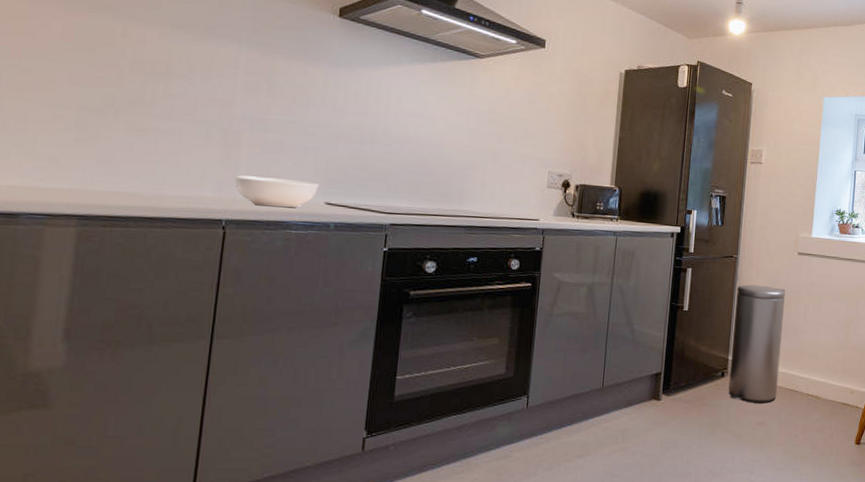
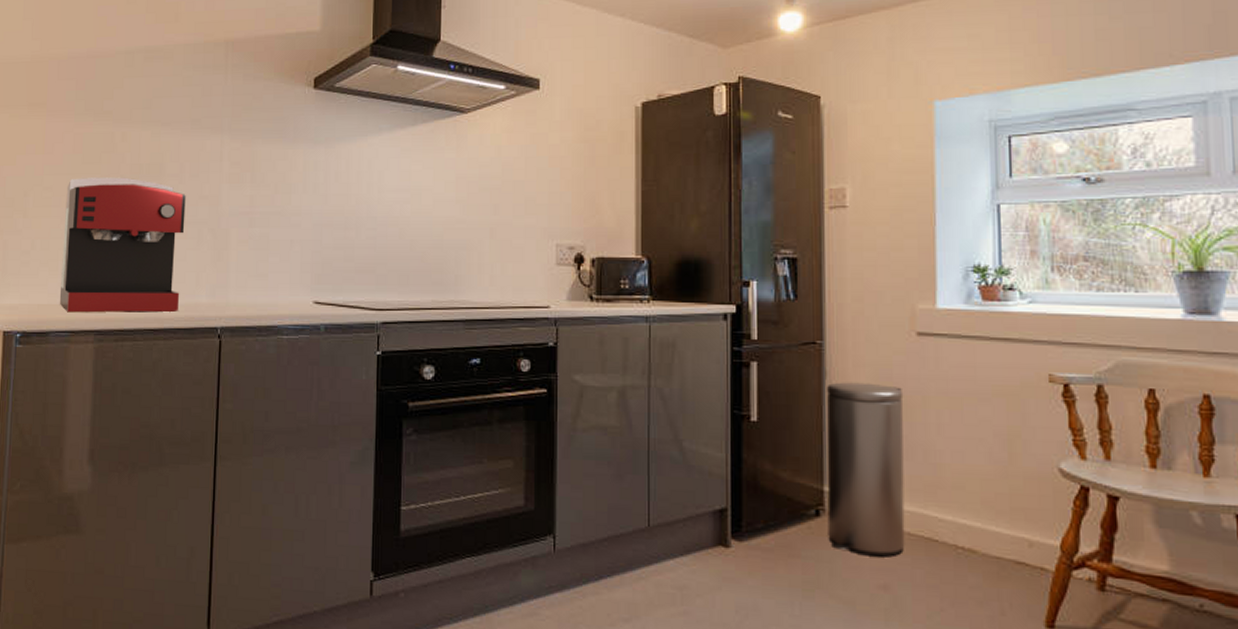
coffee maker: none [34,65,195,203] -> present [59,177,186,313]
bowl: present [234,175,319,208] -> none [226,277,307,310]

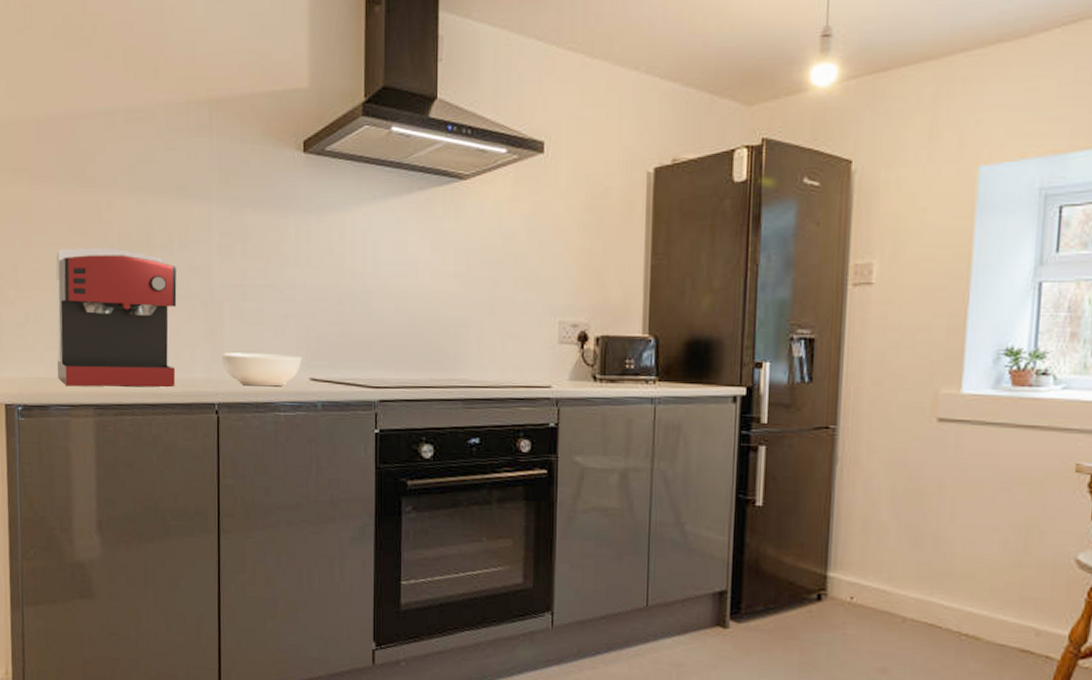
bowl: none [226,277,307,310] -> present [221,352,302,387]
pedal bin: present [826,382,905,557] -> none [828,468,918,642]

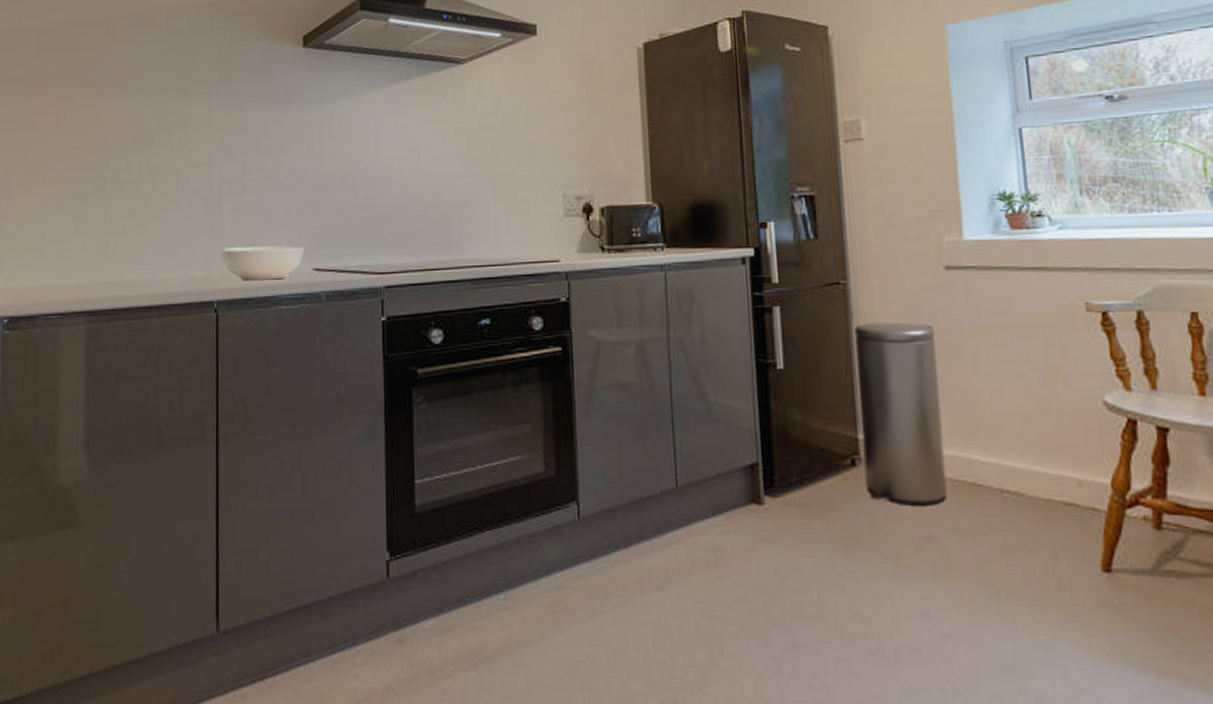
coffee maker: present [55,248,177,387] -> none [47,149,175,294]
pedal bin: none [828,468,918,642] -> present [854,322,948,506]

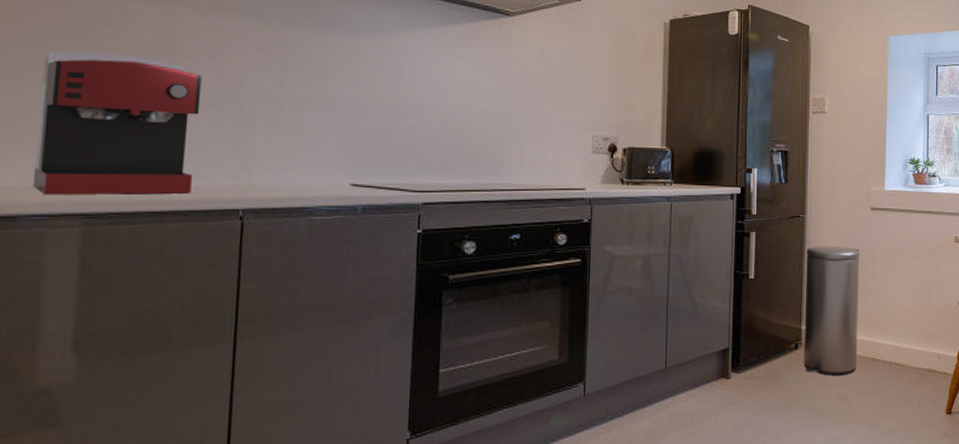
coffee maker: none [47,149,175,294] -> present [32,51,202,195]
bowl: present [221,245,305,281] -> none [250,160,343,192]

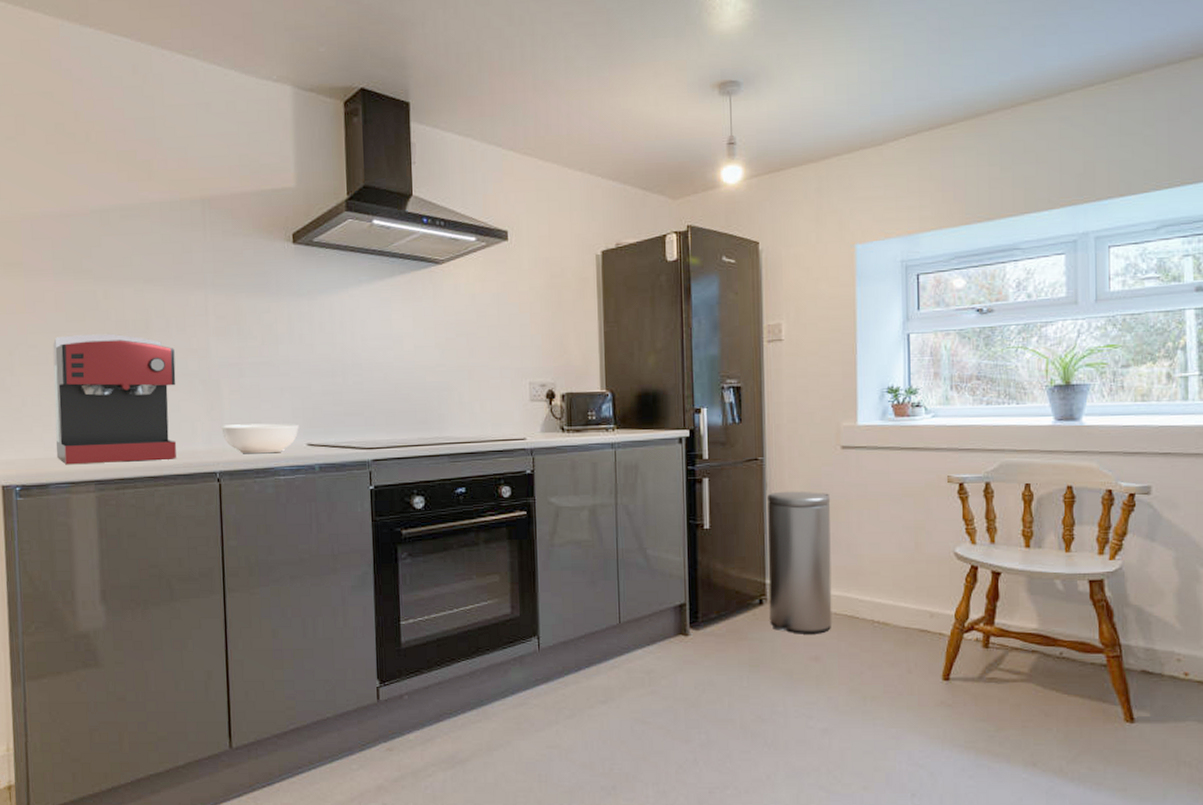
bowl: none [250,160,343,192] -> present [221,423,299,454]

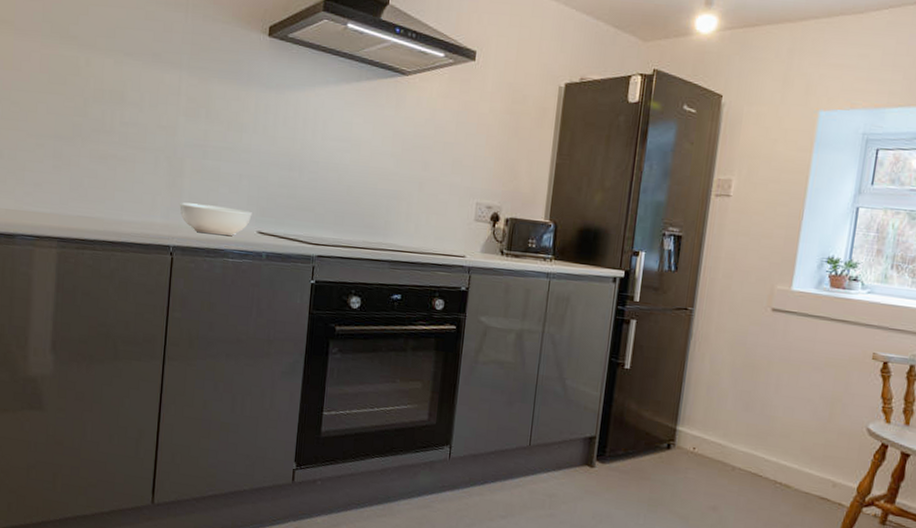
coffee maker: present [52,333,177,465] -> none [25,96,145,228]
pedal bin: present [767,491,832,634] -> none [674,343,753,486]

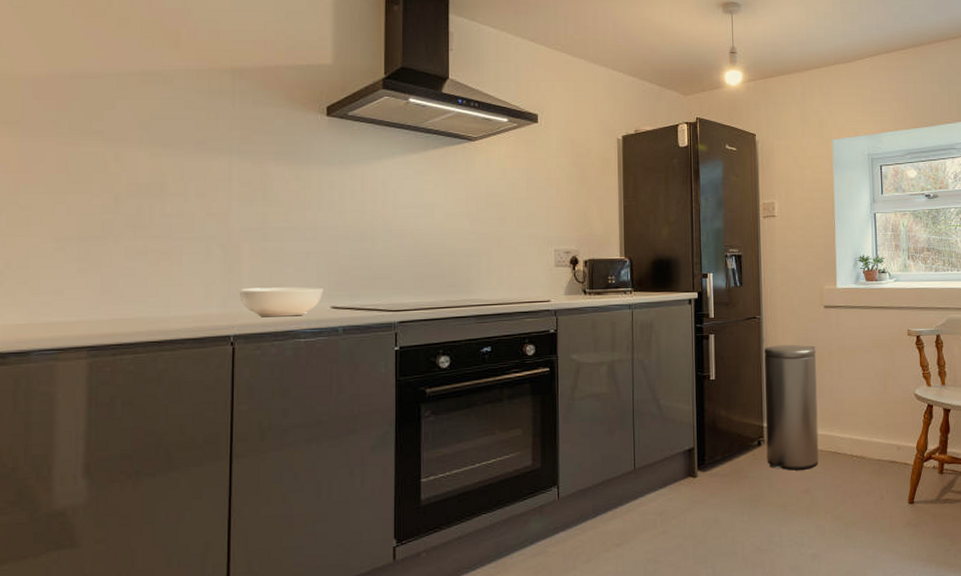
pedal bin: none [674,343,753,486] -> present [764,344,819,471]

